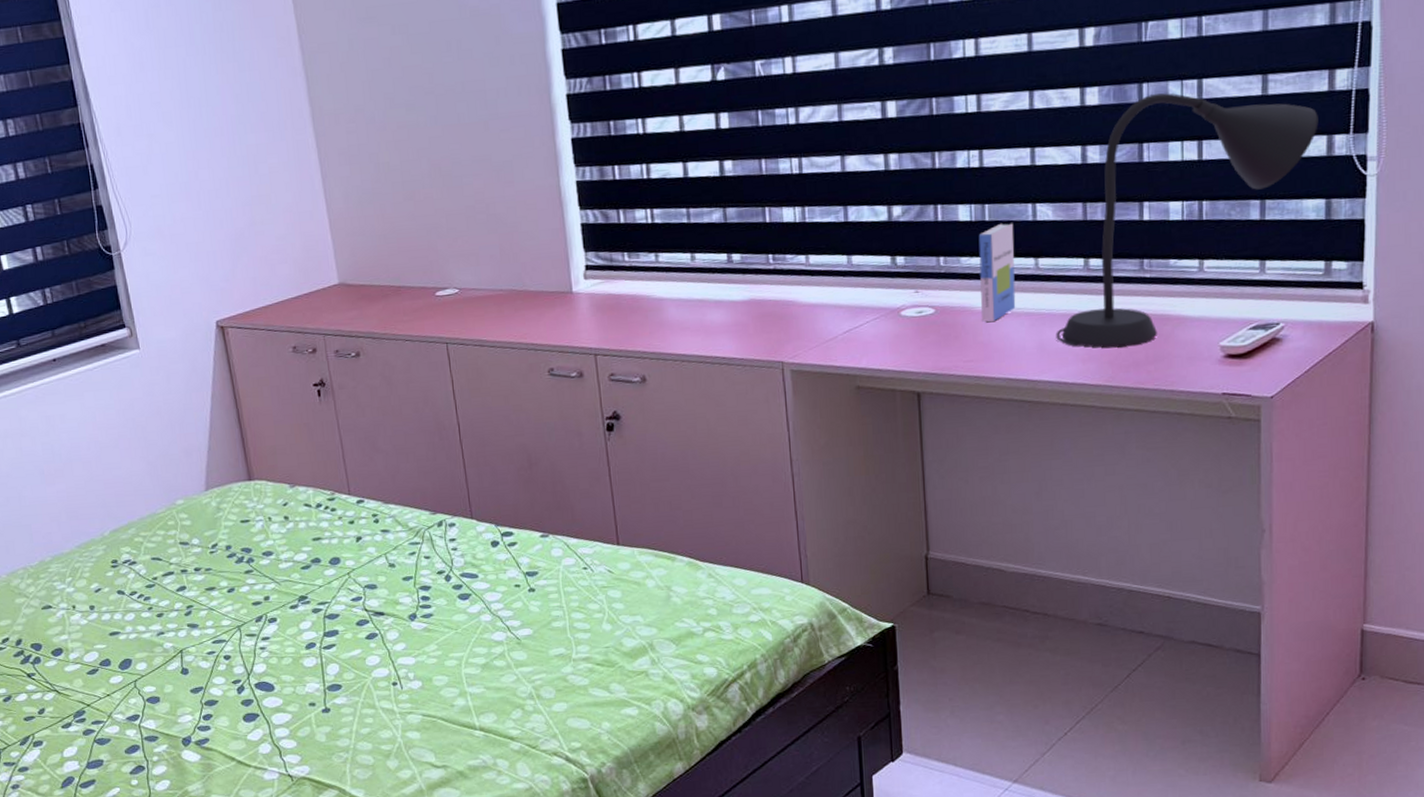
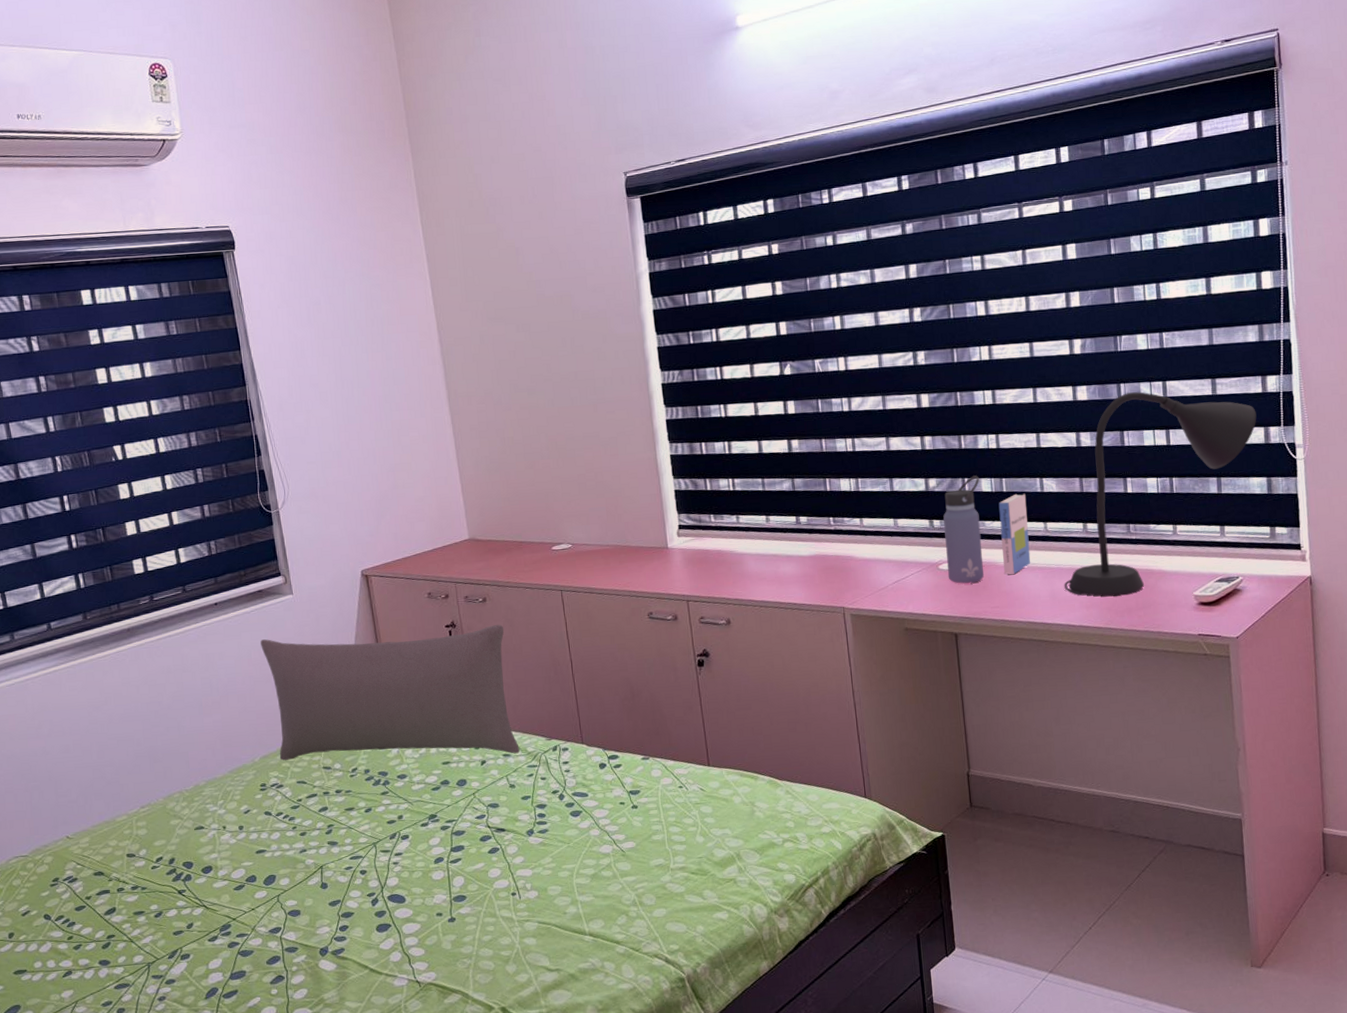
pillow: none [105,383,400,535] -> present [260,624,520,761]
water bottle: none [909,201,957,333] -> present [943,475,984,584]

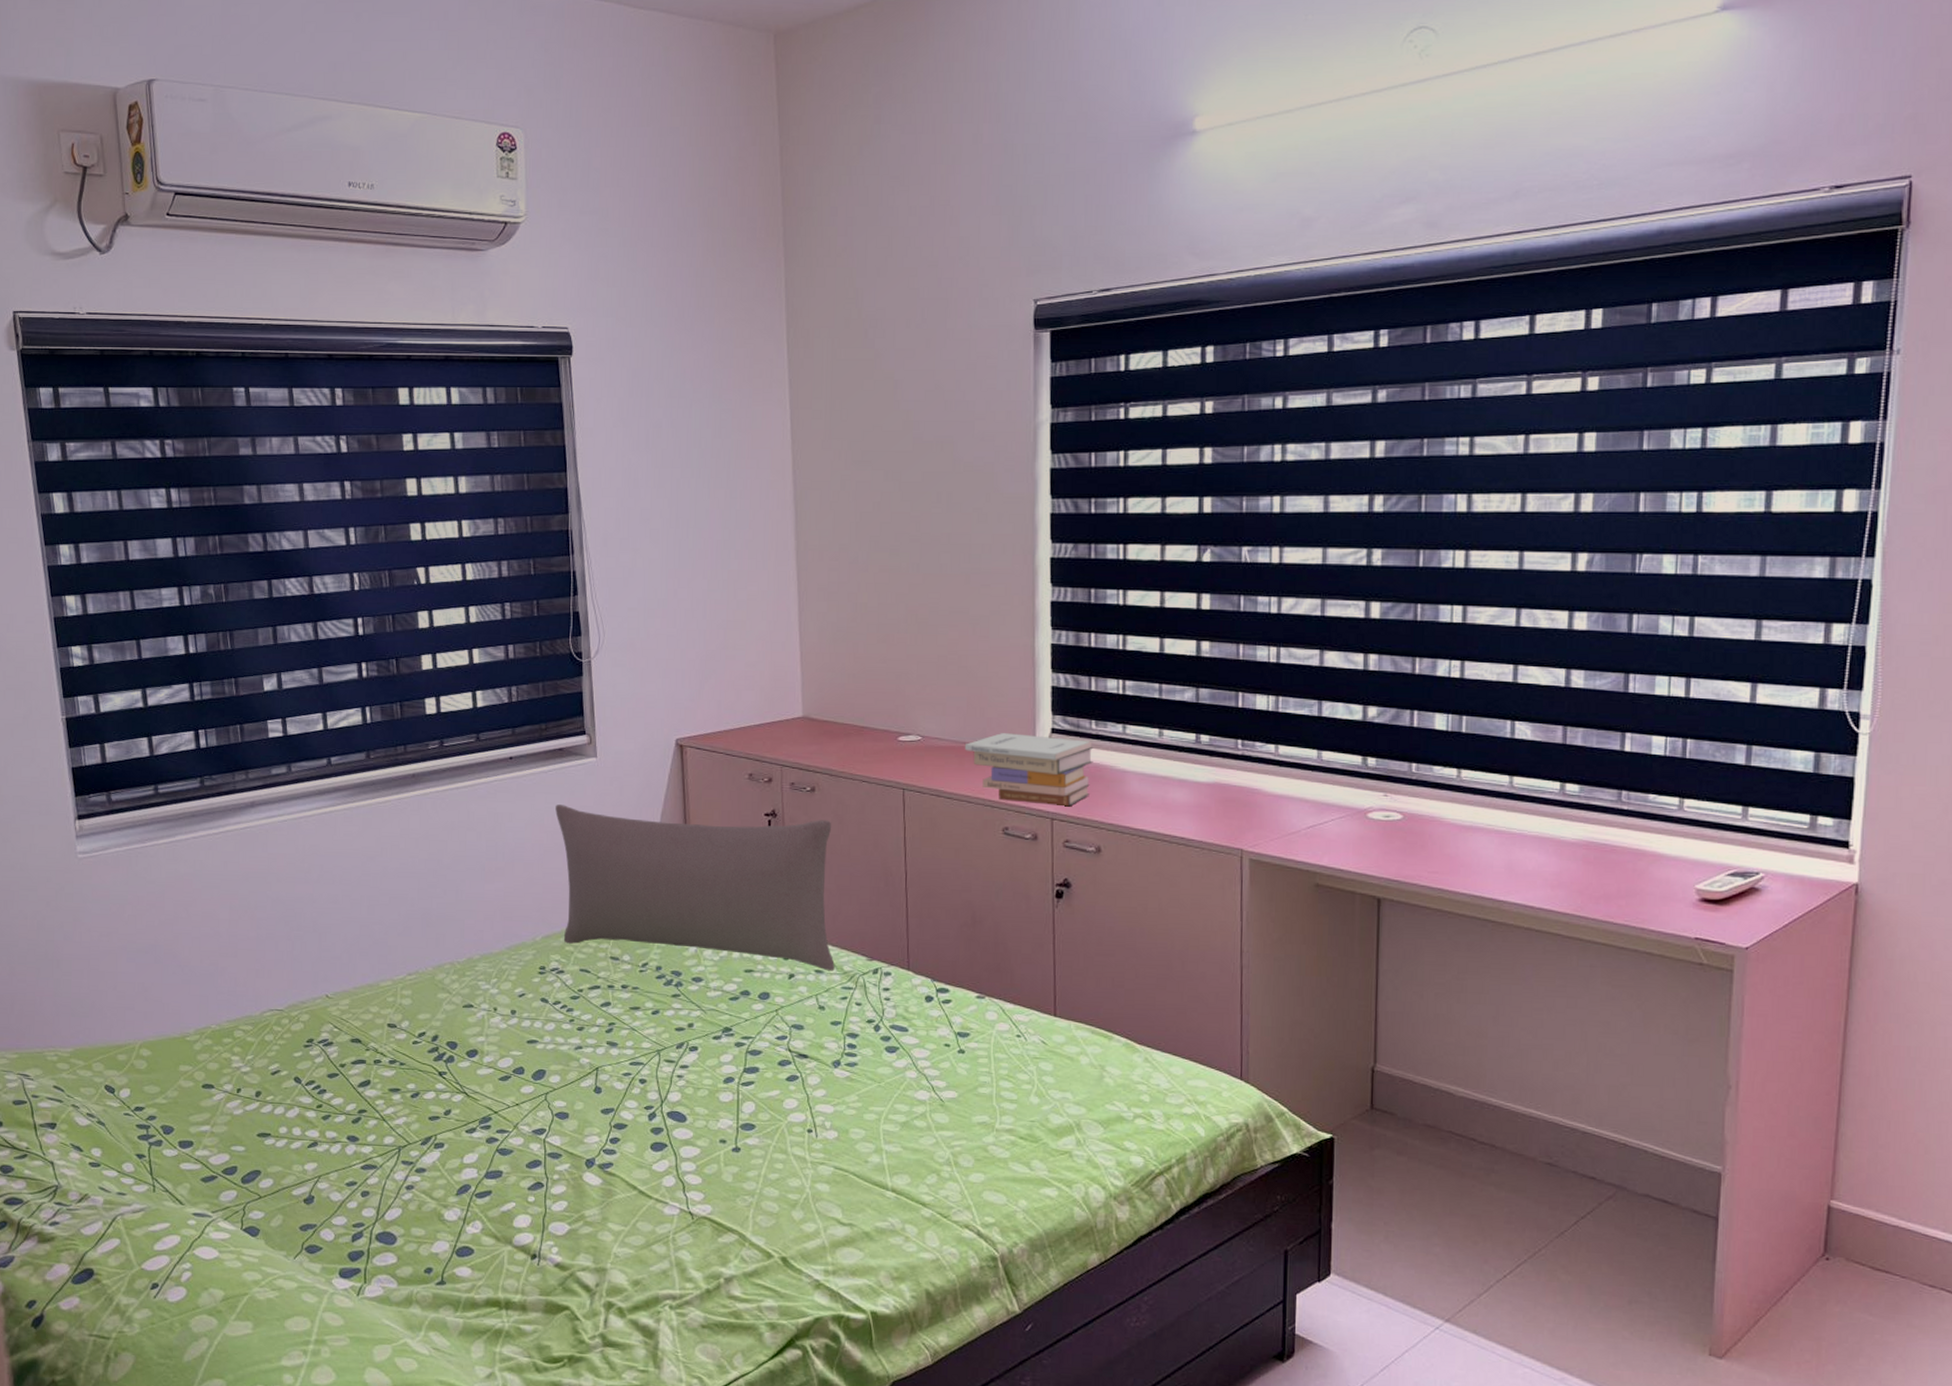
books: none [608,532,716,591] -> present [964,733,1094,807]
water bottle: present [943,475,984,584] -> none [1377,709,1433,839]
book: present [998,493,1031,575] -> none [1451,736,1491,836]
desk lamp: present [1064,392,1257,596] -> none [1525,626,1812,877]

